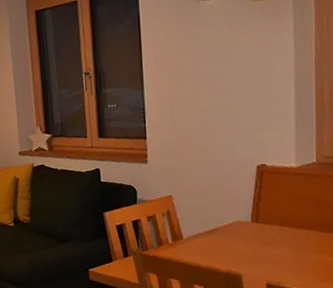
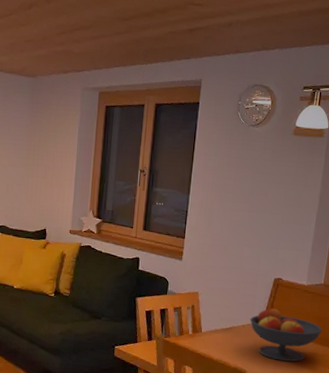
fruit bowl: none [236,199,324,258] -> present [250,307,323,362]

